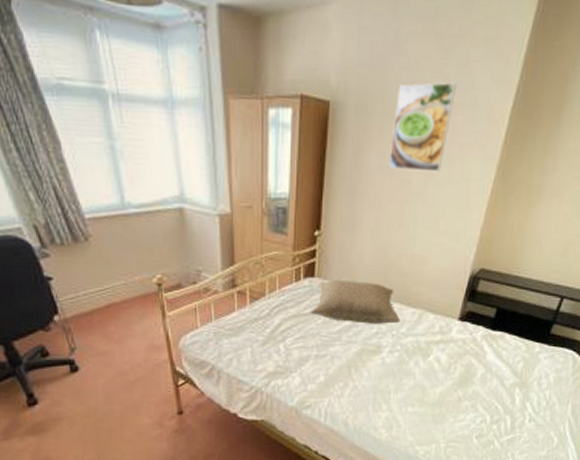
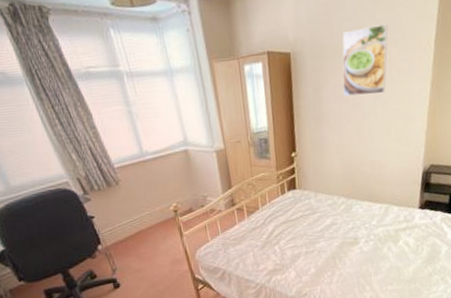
pillow: present [311,279,400,324] -> none [297,187,370,222]

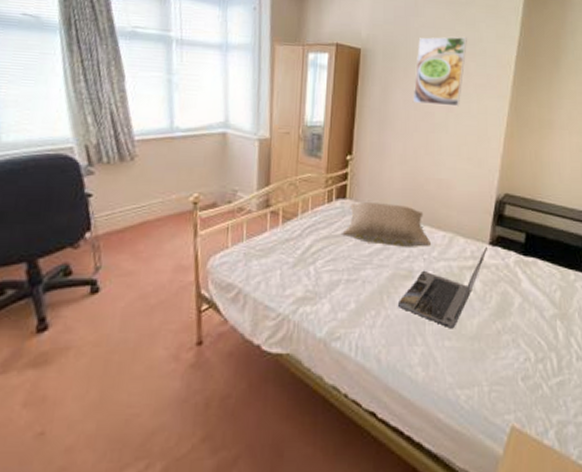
pillow: none [297,187,370,222] -> present [342,201,431,247]
laptop: none [347,210,418,277] -> present [397,246,488,329]

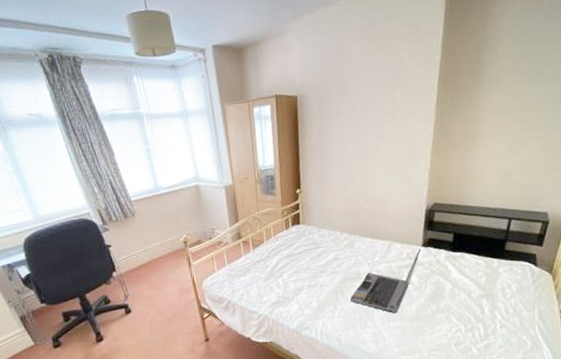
pillow: present [342,201,431,247] -> none [300,224,373,257]
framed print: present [412,36,467,107] -> none [346,68,392,138]

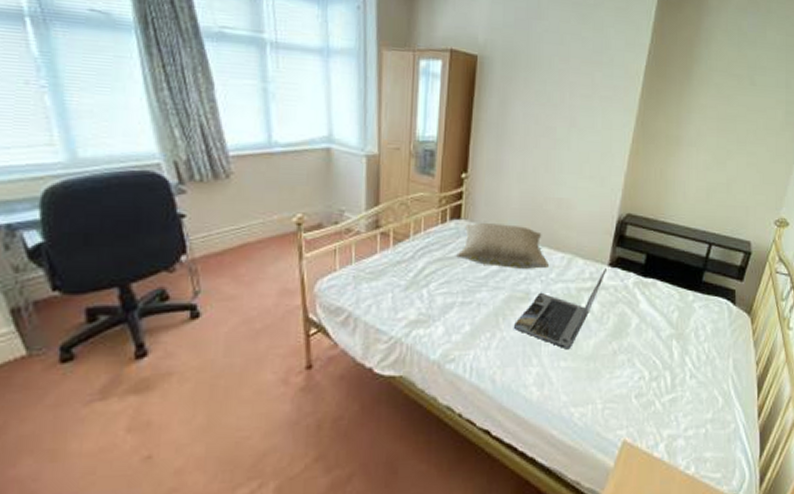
pillow: none [300,224,373,257] -> present [456,222,549,269]

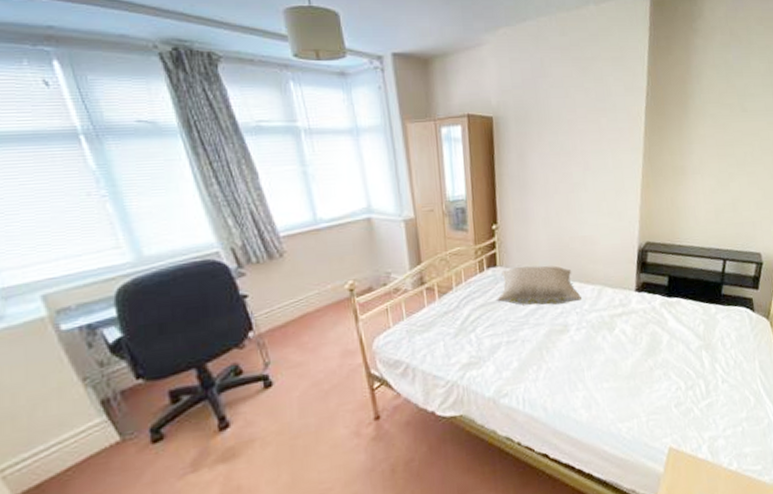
laptop: present [513,267,608,350] -> none [556,293,635,372]

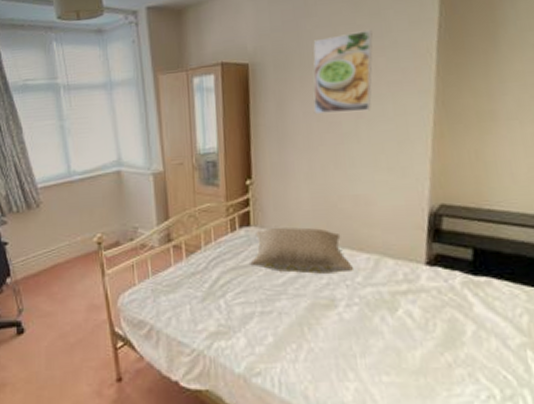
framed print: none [548,92,597,166] -> present [313,29,373,115]

